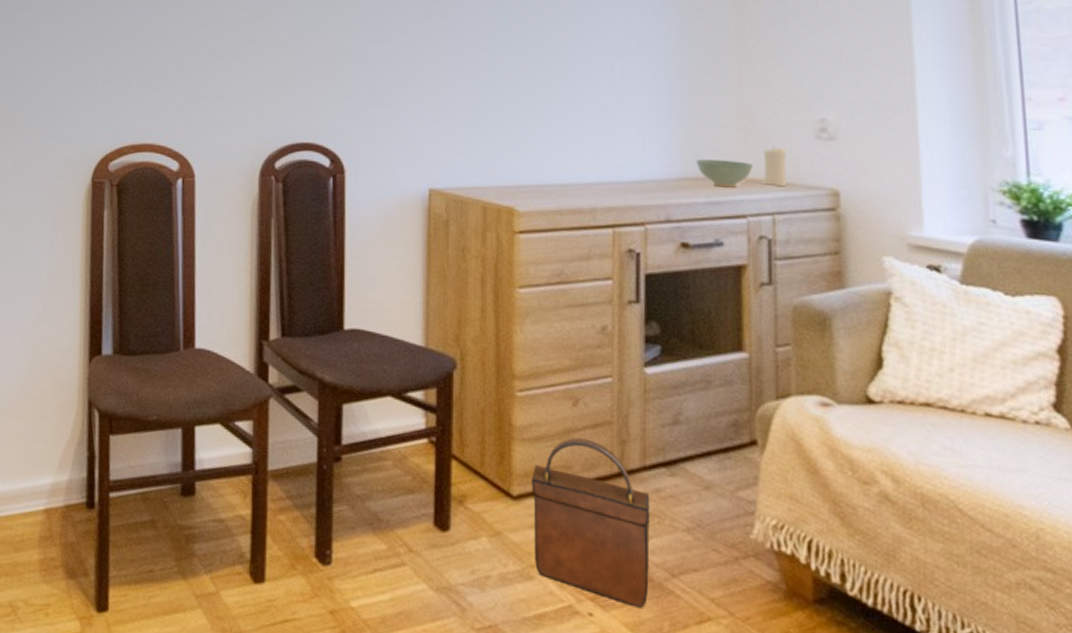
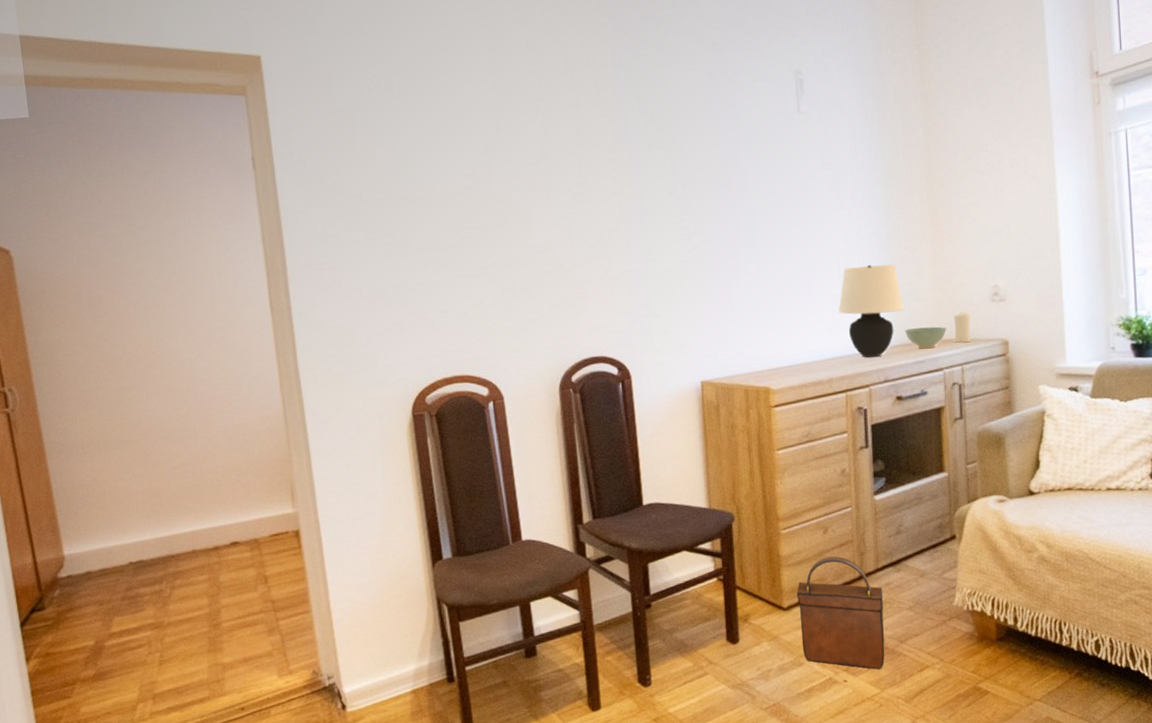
table lamp: none [608,75,696,189] -> present [838,264,904,358]

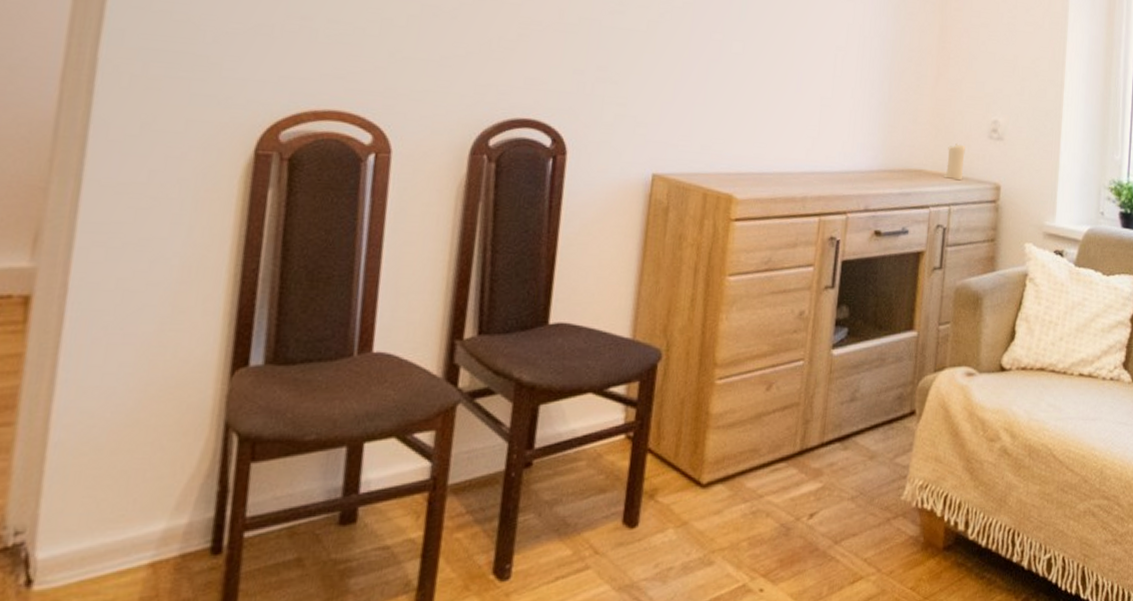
handbag: present [797,556,885,670] -> none [716,421,824,577]
table lamp: present [838,264,904,358] -> none [825,69,898,179]
bowl: present [904,326,947,349] -> none [894,152,939,180]

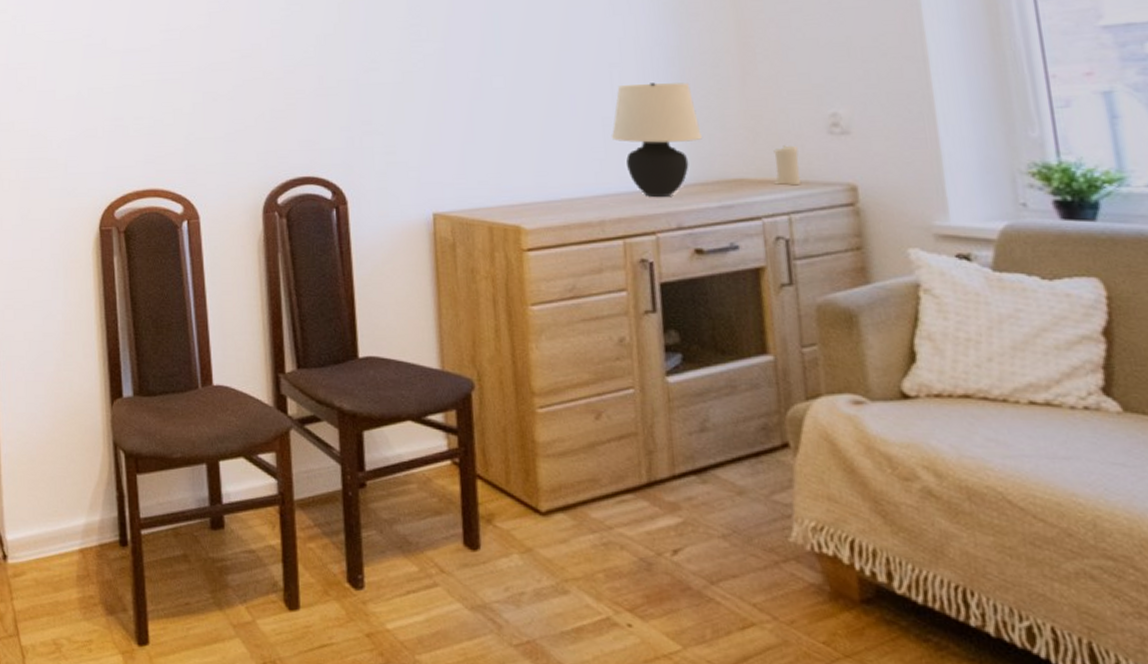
table lamp: none [825,69,898,179] -> present [611,82,702,197]

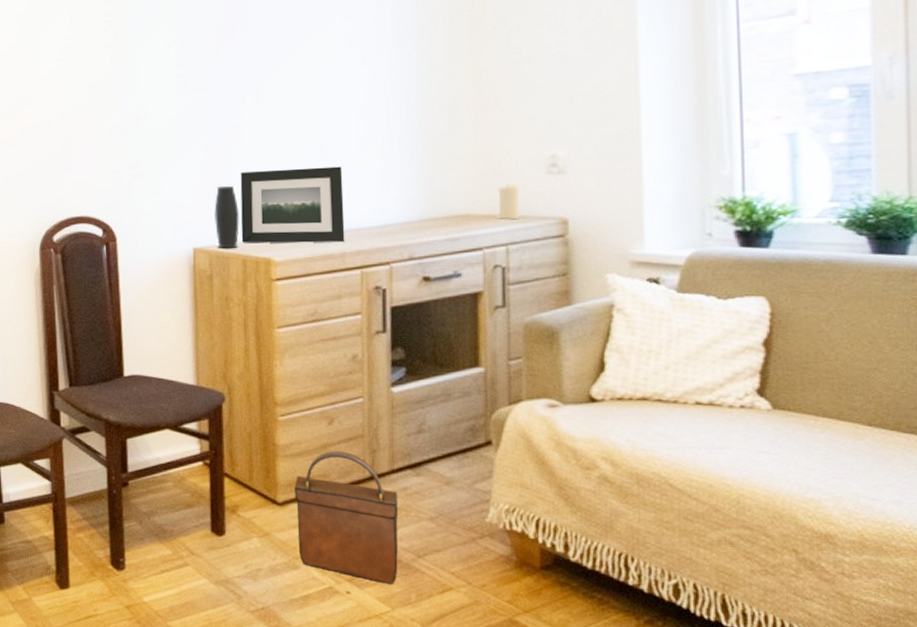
vase: none [455,144,484,215] -> present [214,185,239,249]
picture frame: none [482,124,604,210] -> present [240,166,345,244]
handbag: none [559,451,688,617] -> present [294,451,399,584]
table lamp: present [611,82,702,197] -> none [355,127,436,231]

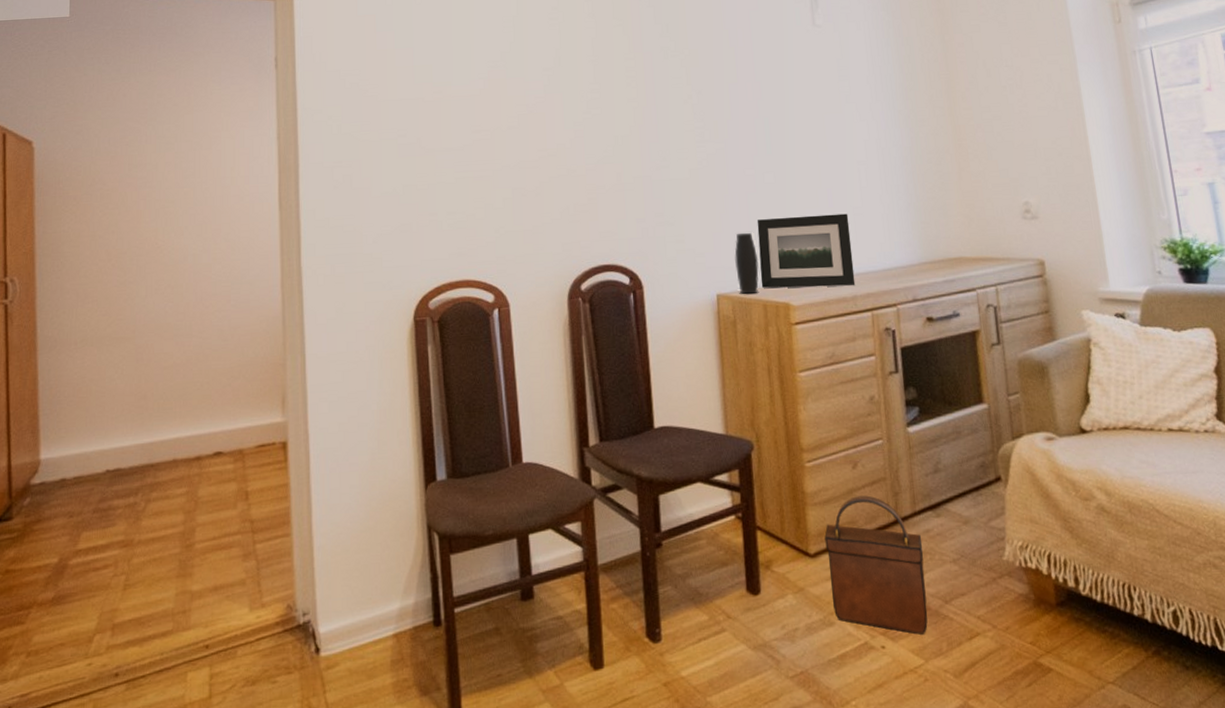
candle: present [496,184,519,220] -> none [983,228,1003,262]

